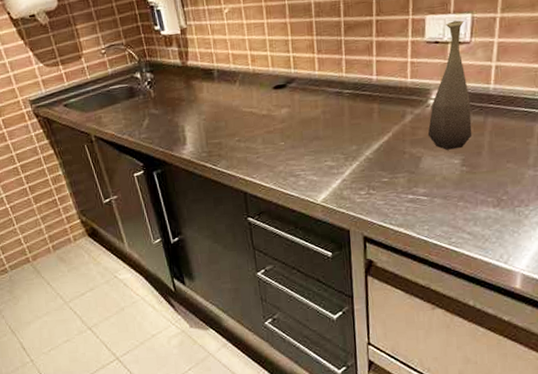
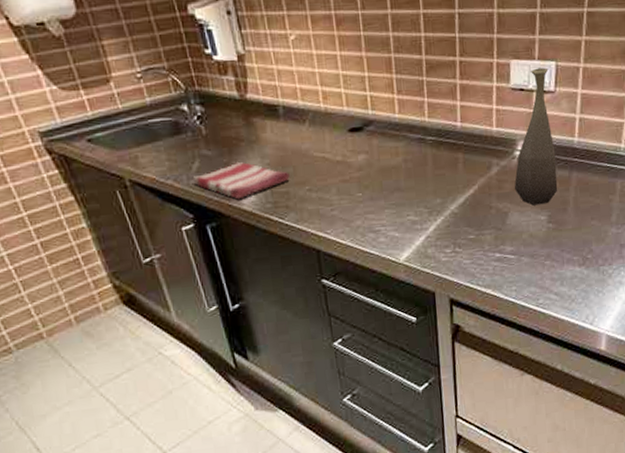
dish towel: none [143,118,223,150] -> present [192,161,291,200]

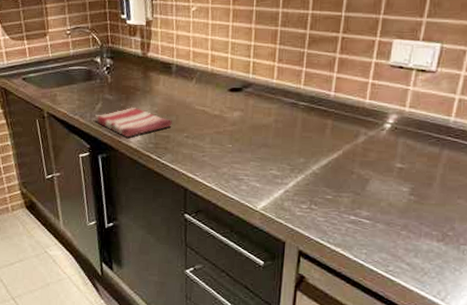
bottle: present [514,67,558,206] -> none [379,48,432,177]

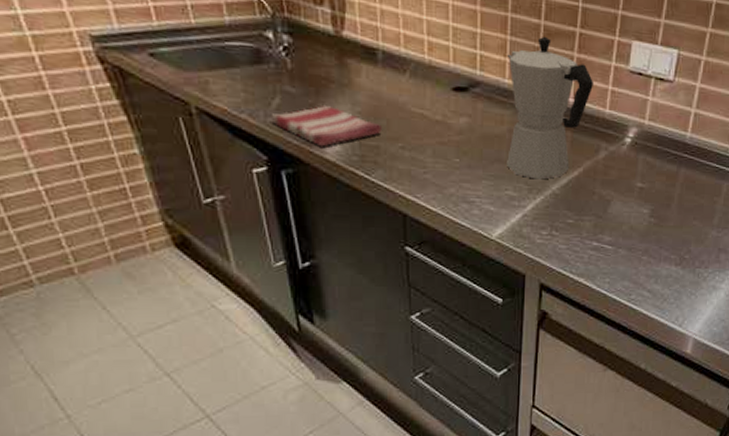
moka pot: none [272,42,354,161] -> present [506,36,593,180]

